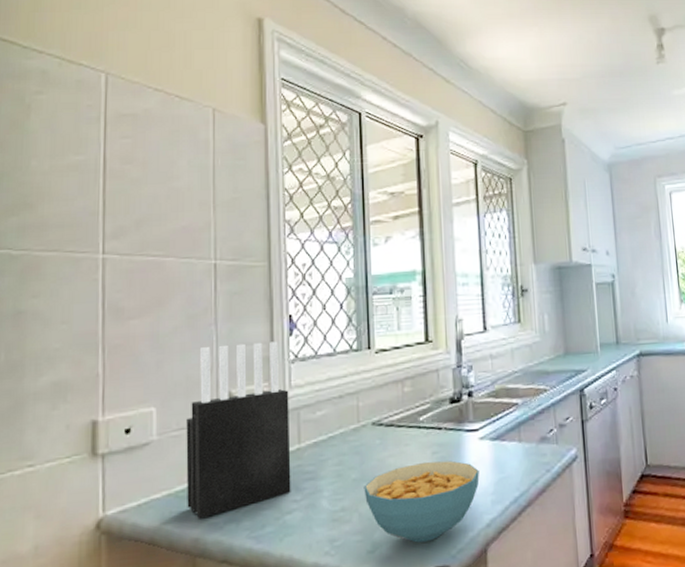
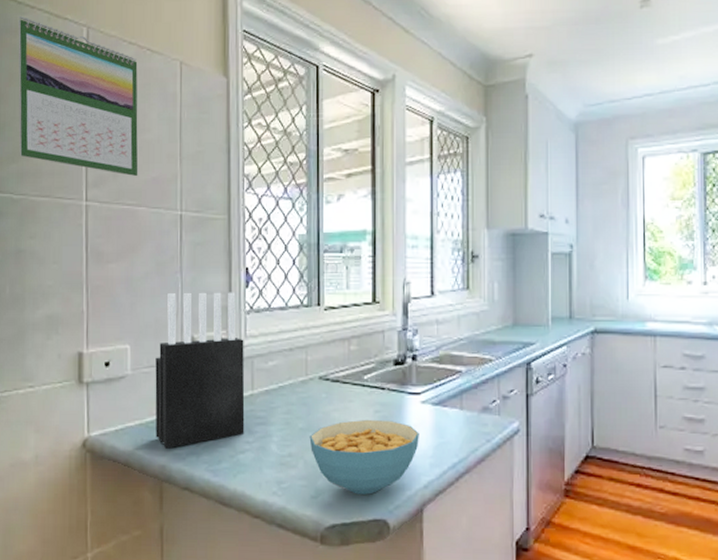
calendar: none [20,60,166,226] -> present [18,15,138,177]

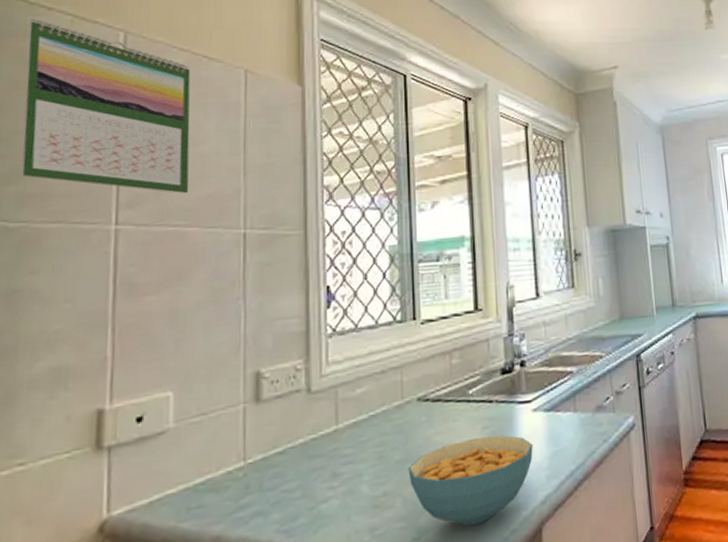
knife block: present [155,292,245,449] -> none [207,314,327,514]

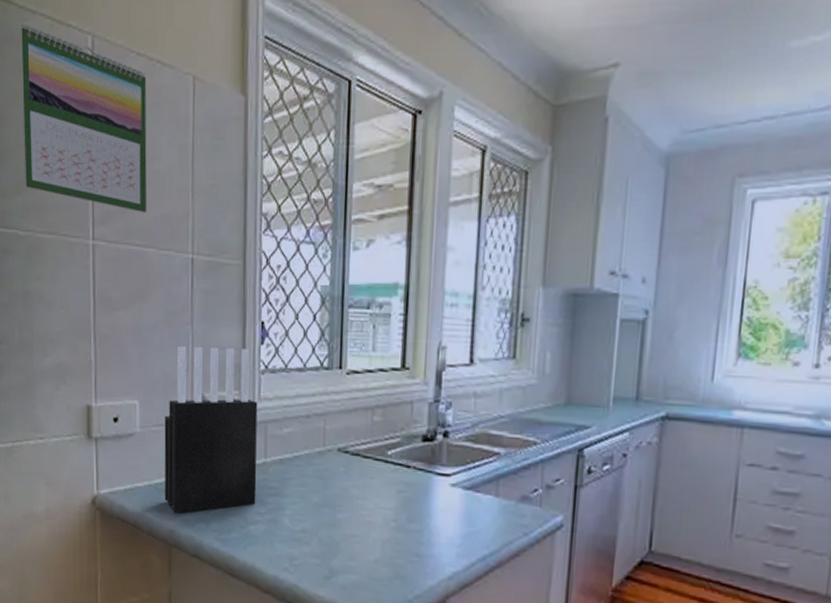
knife block: none [207,314,327,514] -> present [164,347,258,513]
cereal bowl: present [408,435,533,526] -> none [325,498,447,581]

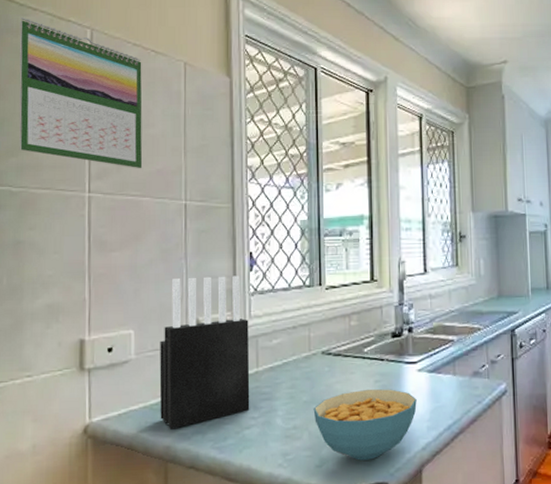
cereal bowl: none [325,498,447,581] -> present [313,389,417,461]

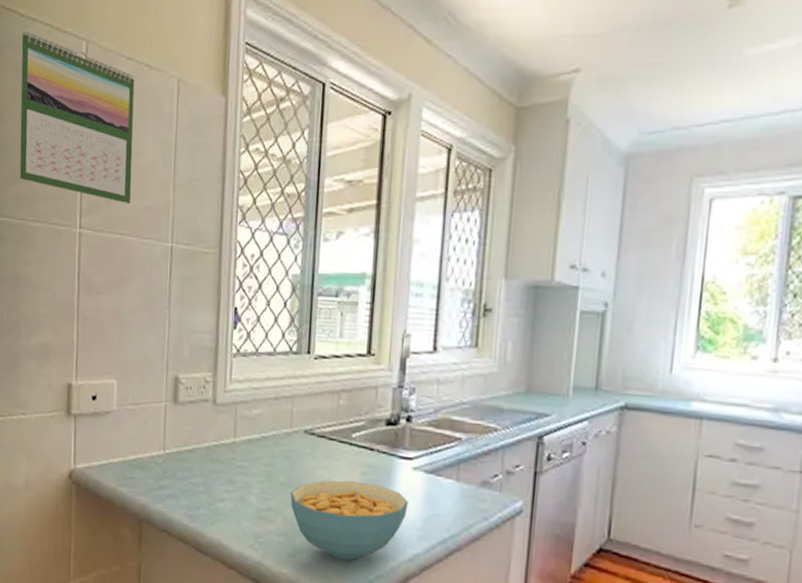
knife block: present [159,275,250,429] -> none [137,330,229,489]

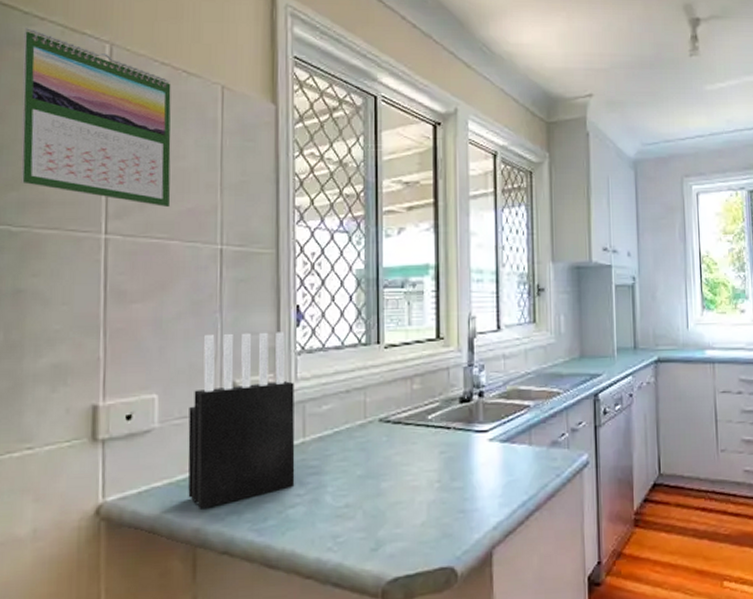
knife block: none [137,330,229,489] -> present [188,332,295,509]
cereal bowl: present [290,480,408,561] -> none [369,461,487,543]

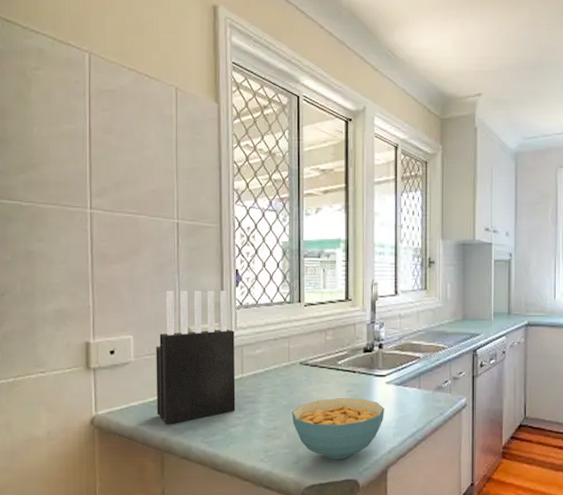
calendar: present [20,27,171,208] -> none [24,39,138,189]
cereal bowl: none [369,461,487,543] -> present [292,397,384,460]

